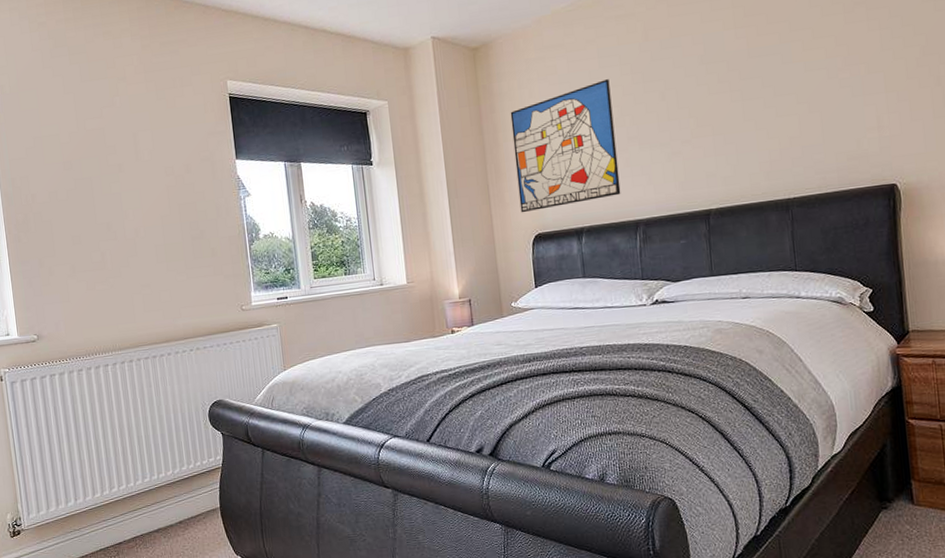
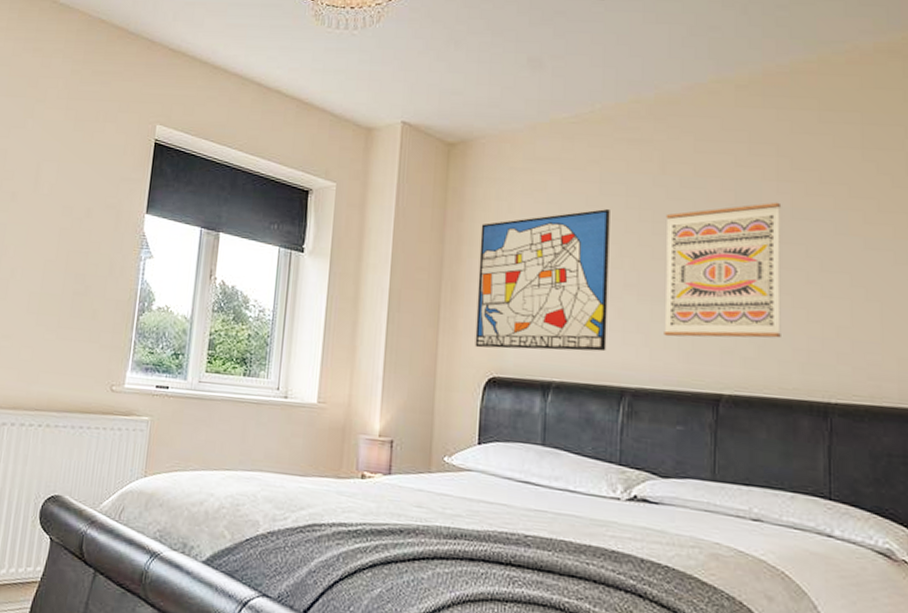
wall art: none [652,46,750,173] -> present [664,202,782,338]

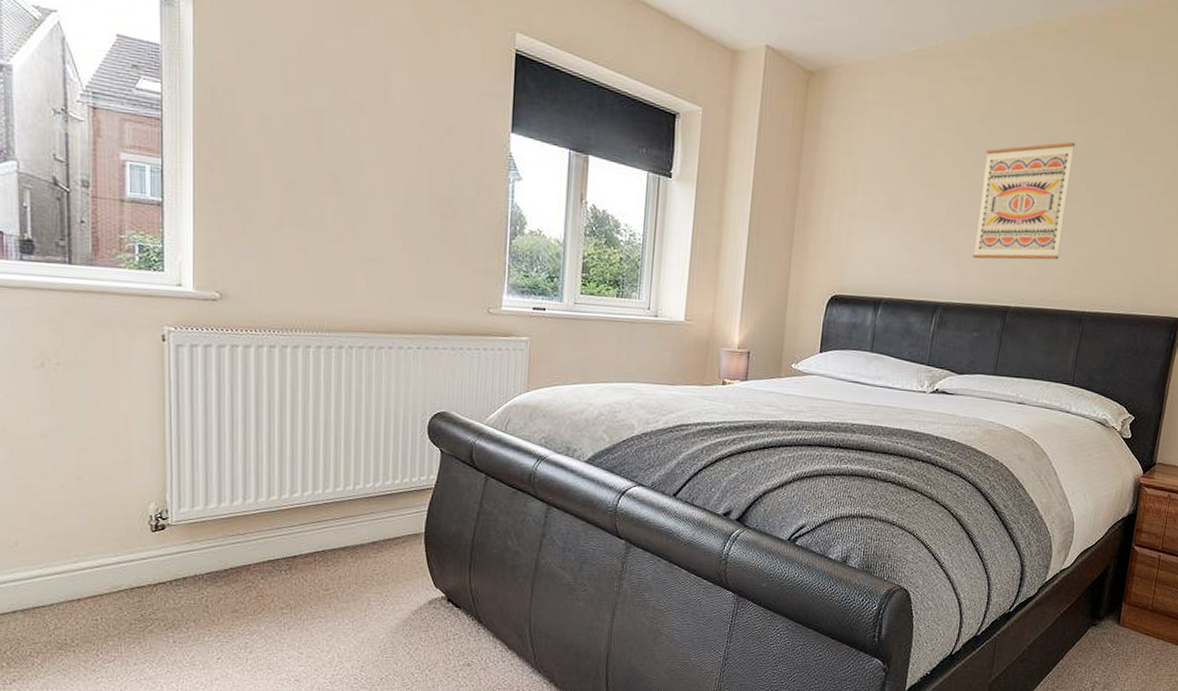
wall art: present [475,209,610,352] -> none [822,143,942,272]

